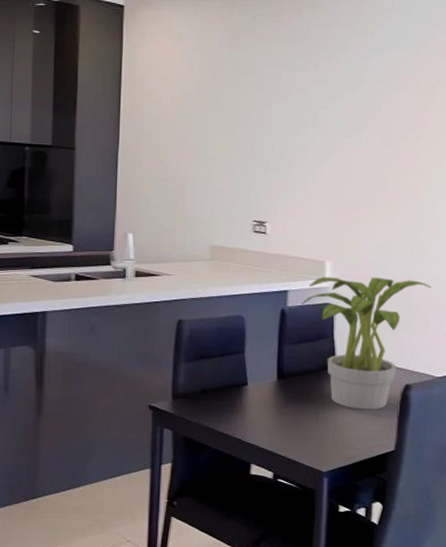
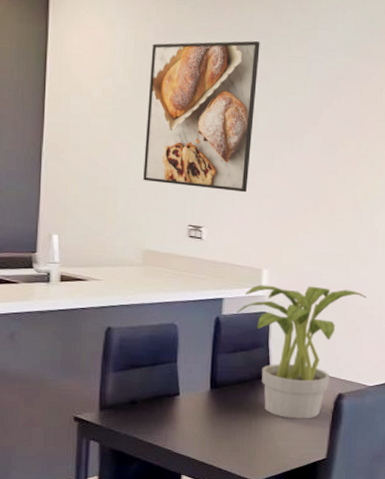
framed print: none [210,44,318,188] -> present [143,41,260,193]

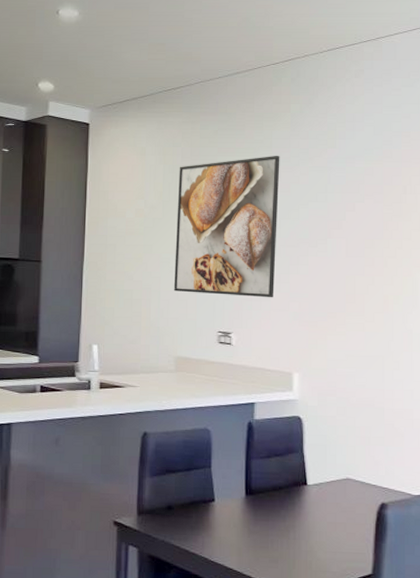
potted plant: present [237,284,367,419] -> none [269,388,405,530]

